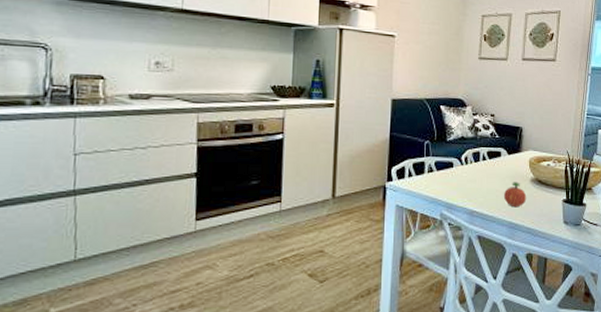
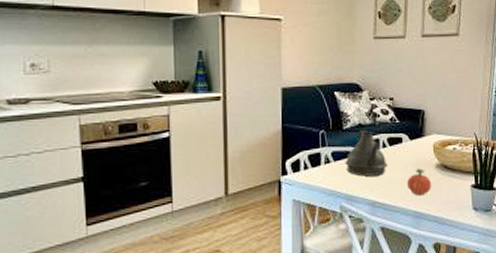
teapot: none [447,143,486,187] -> present [345,130,388,176]

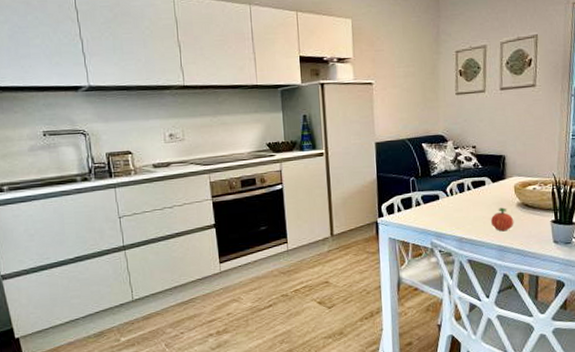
teapot: present [345,130,388,176] -> none [433,176,472,216]

